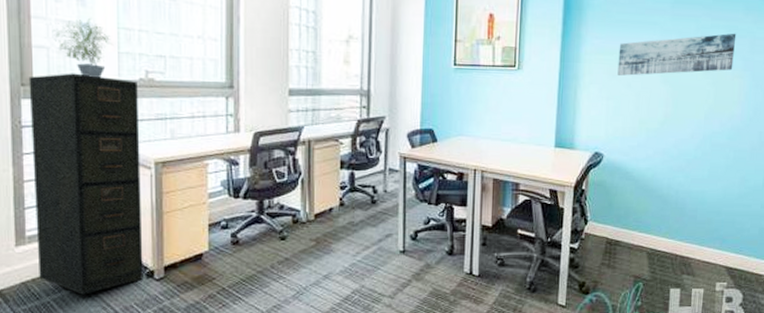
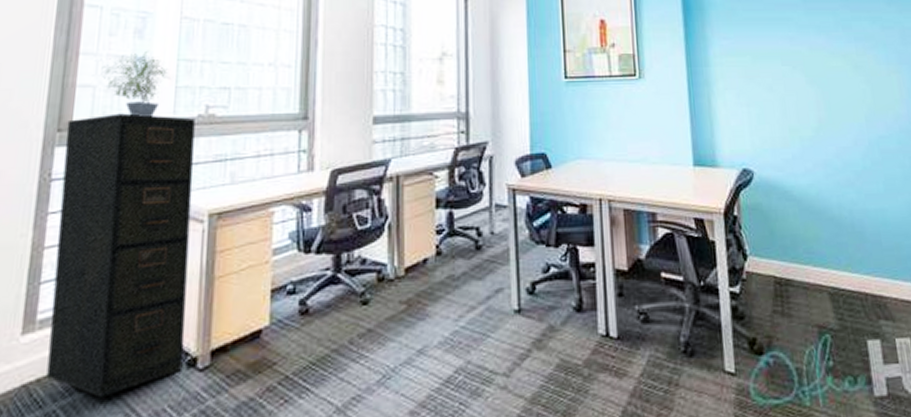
wall art: present [617,33,737,77] -> none [751,24,887,80]

